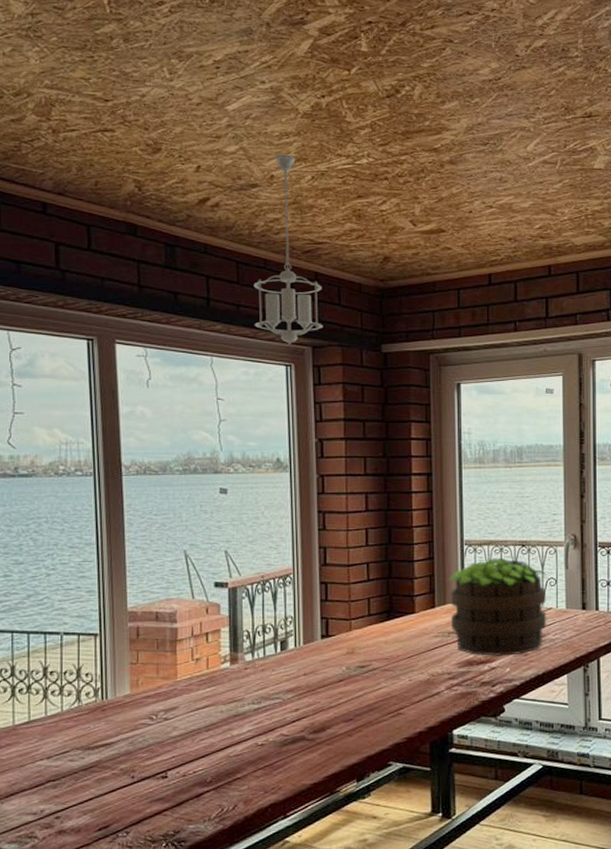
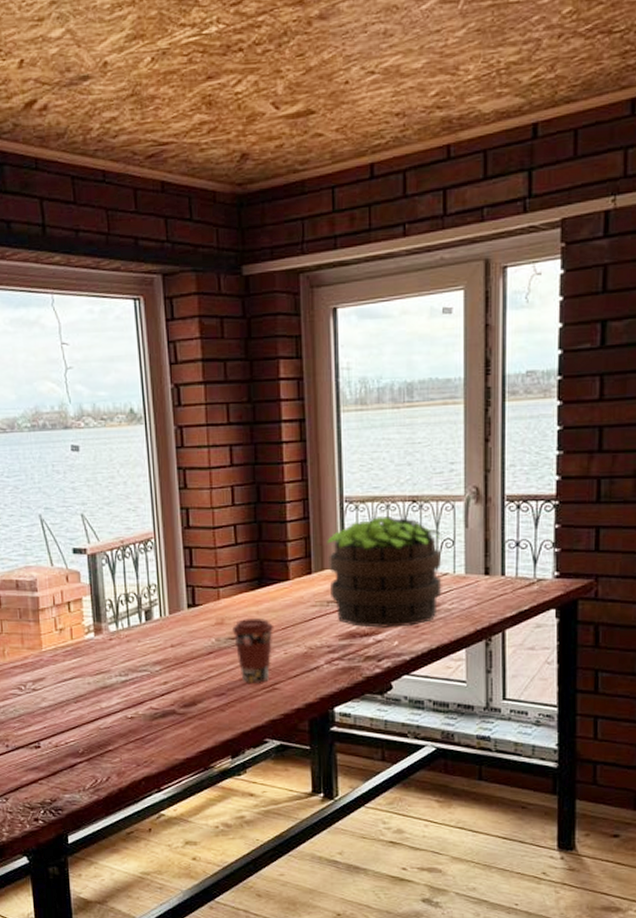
pendant light: present [253,154,324,344] -> none [92,32,174,273]
coffee cup: none [361,648,401,710] -> present [231,619,275,685]

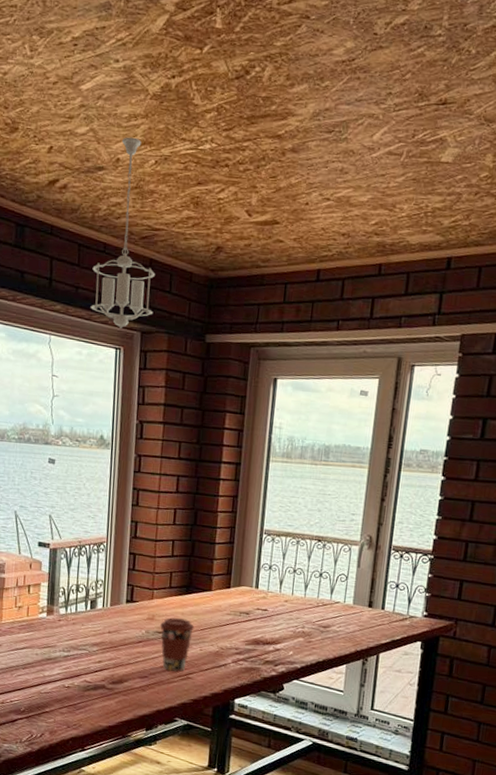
pendant light: none [92,32,174,273] -> present [90,137,156,328]
potted plant: present [327,516,442,628] -> none [243,549,339,641]

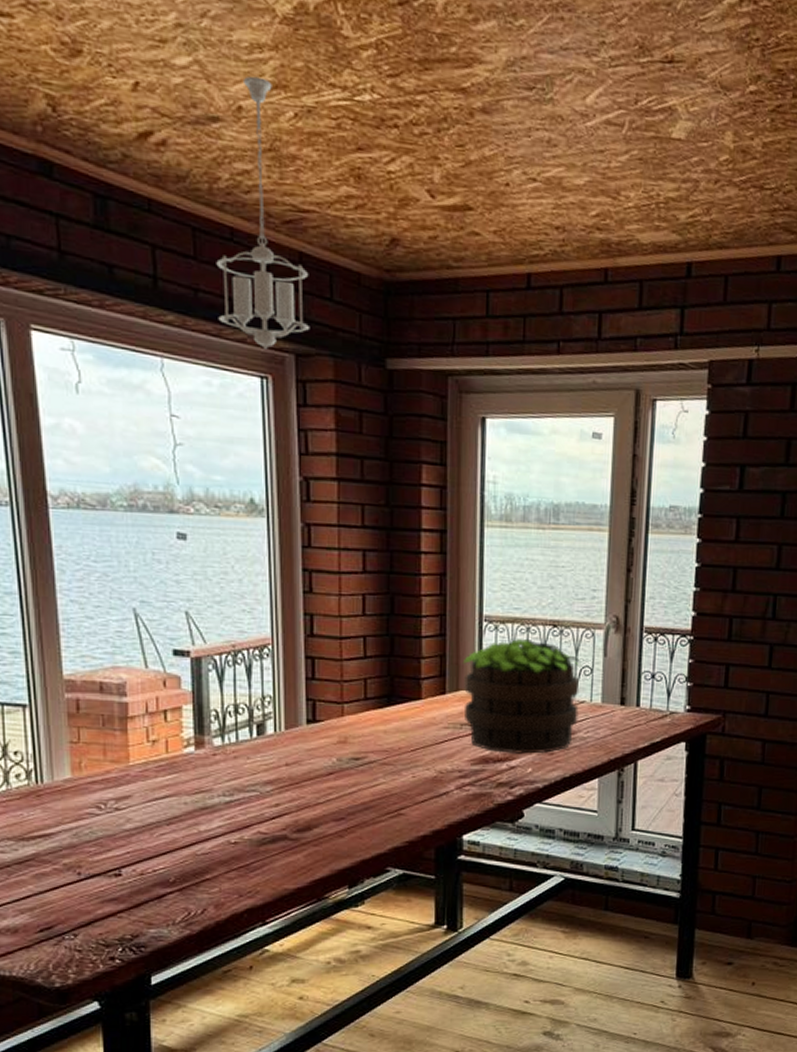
coffee cup: present [159,617,195,673] -> none [355,738,403,809]
potted plant: none [243,549,339,641] -> present [463,639,581,754]

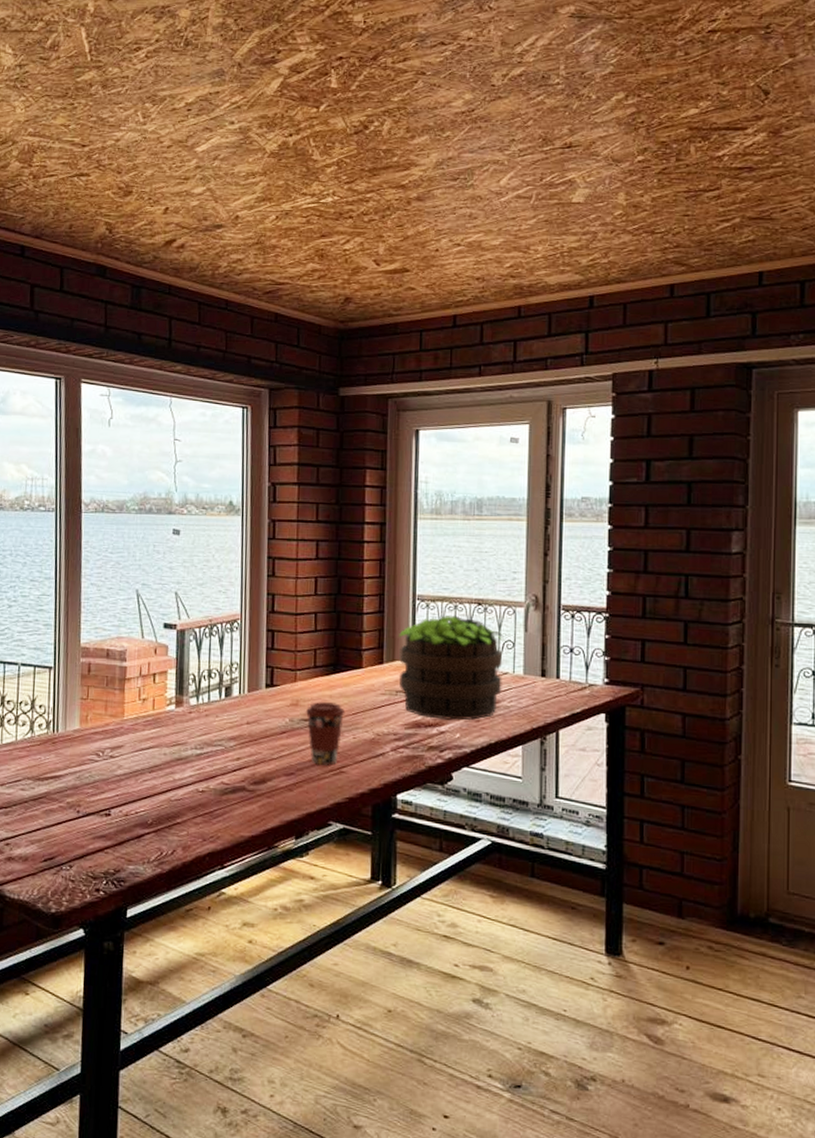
pendant light: present [216,75,310,349] -> none [213,194,282,386]
coffee cup: none [355,738,403,809] -> present [305,702,346,767]

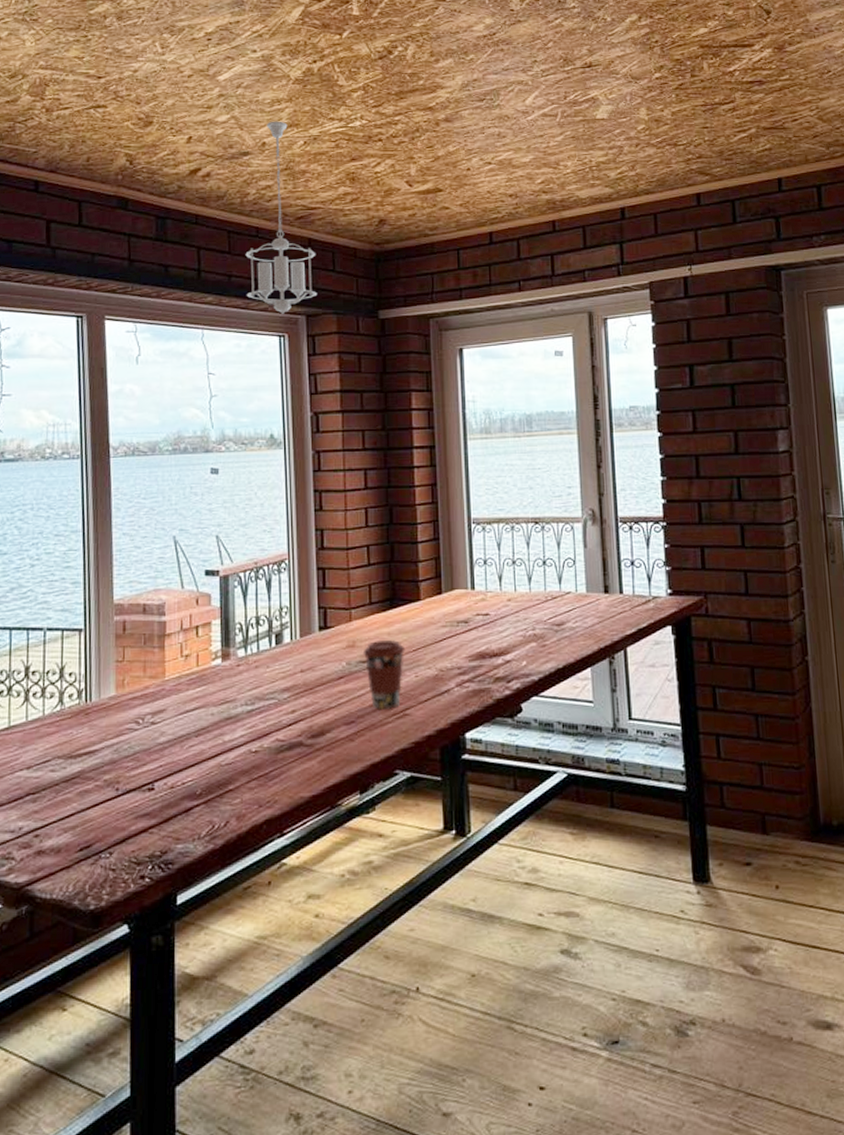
pendant light: none [213,194,282,386] -> present [245,121,318,314]
potted plant: present [399,615,504,721] -> none [456,537,566,648]

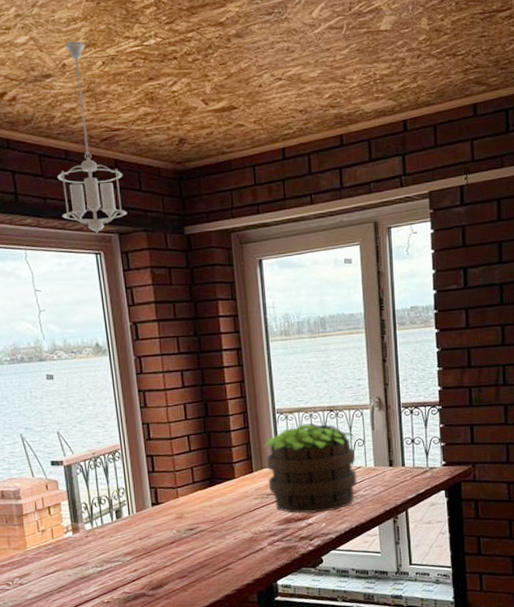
coffee cup: present [362,640,406,711] -> none [189,511,225,567]
potted plant: none [456,537,566,648] -> present [264,423,357,514]

